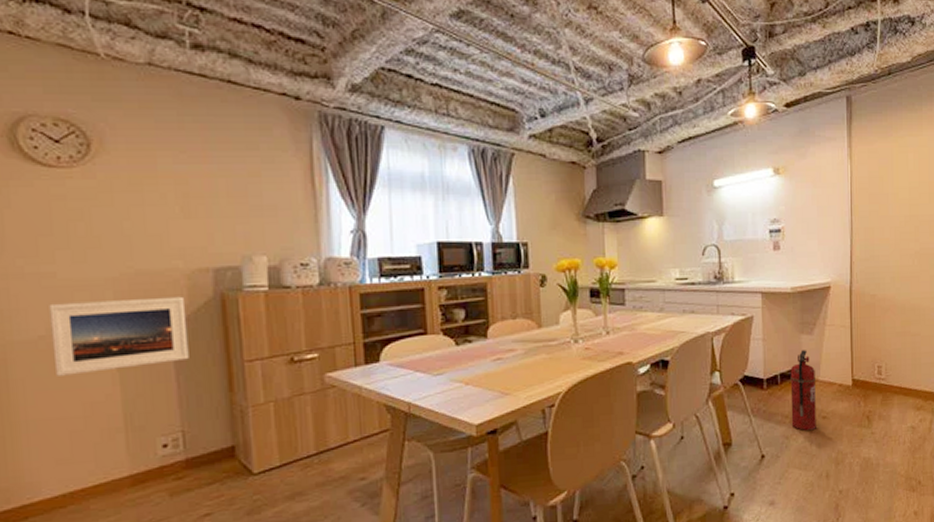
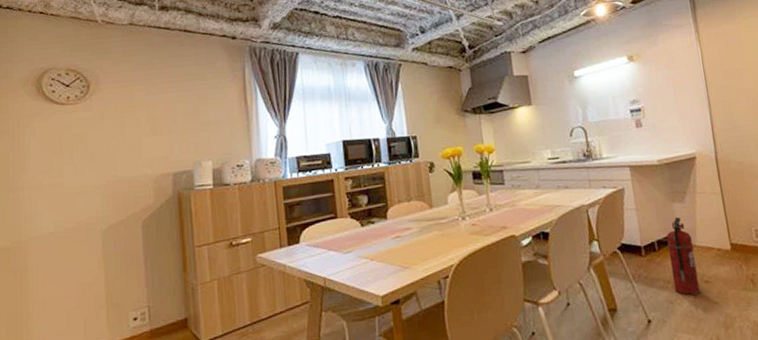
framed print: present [49,296,189,376] -> none [57,196,154,264]

